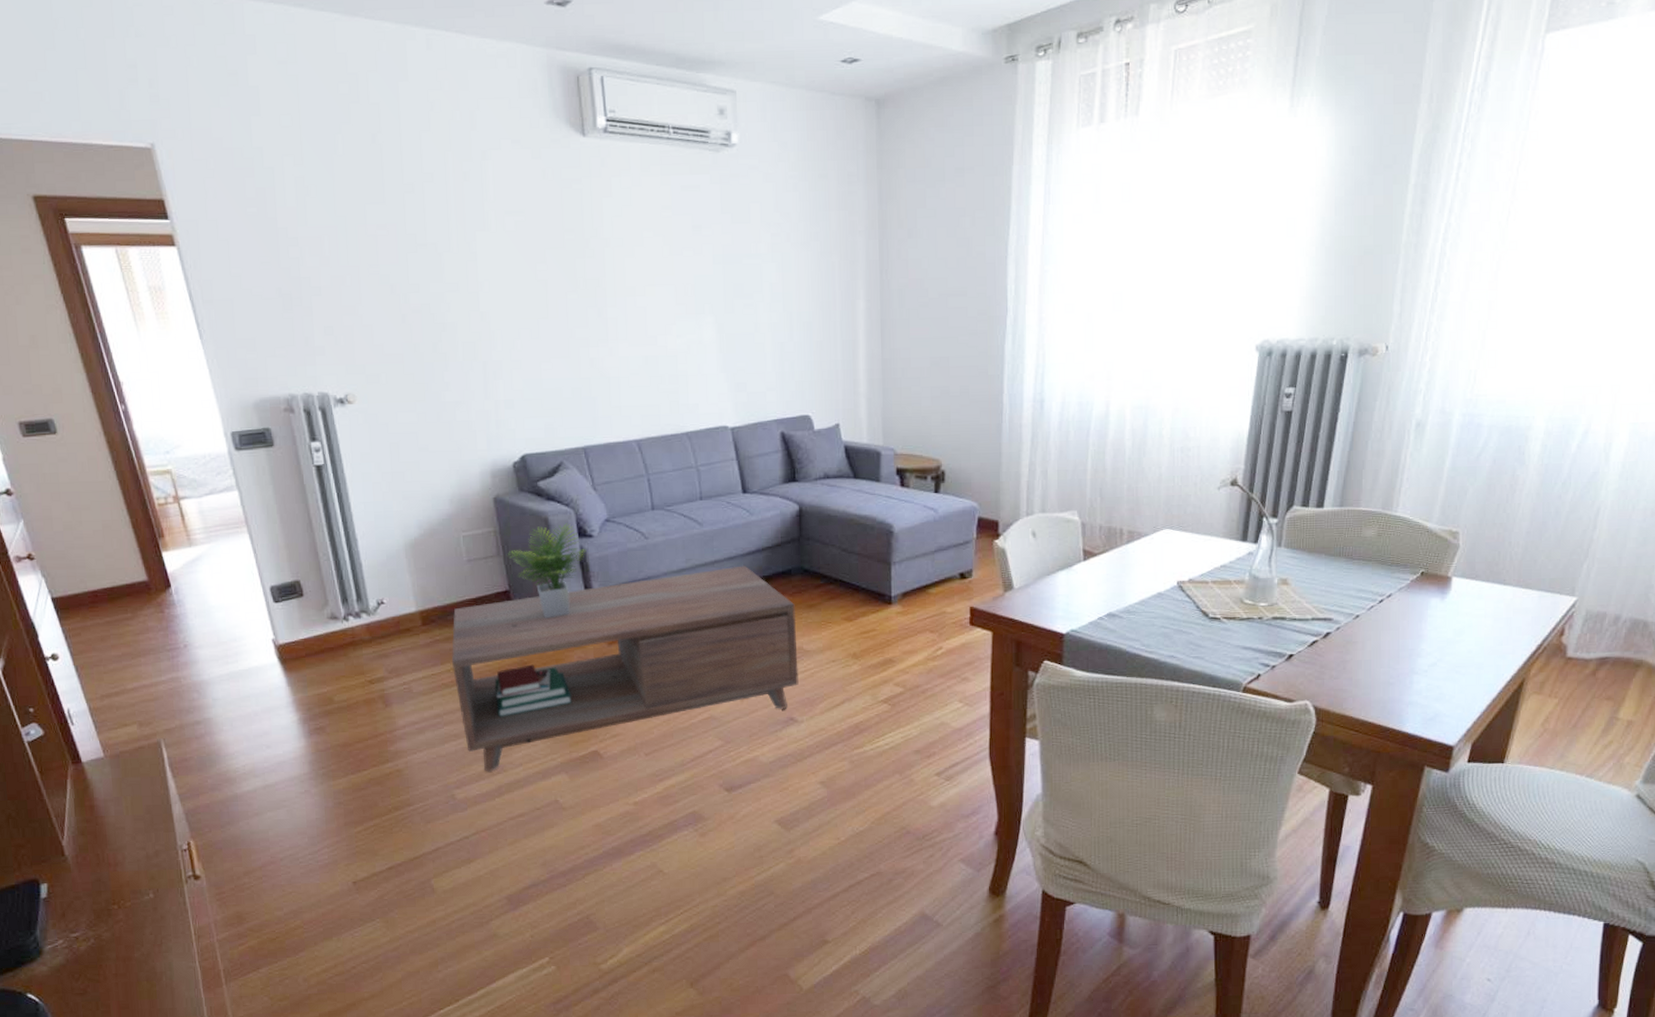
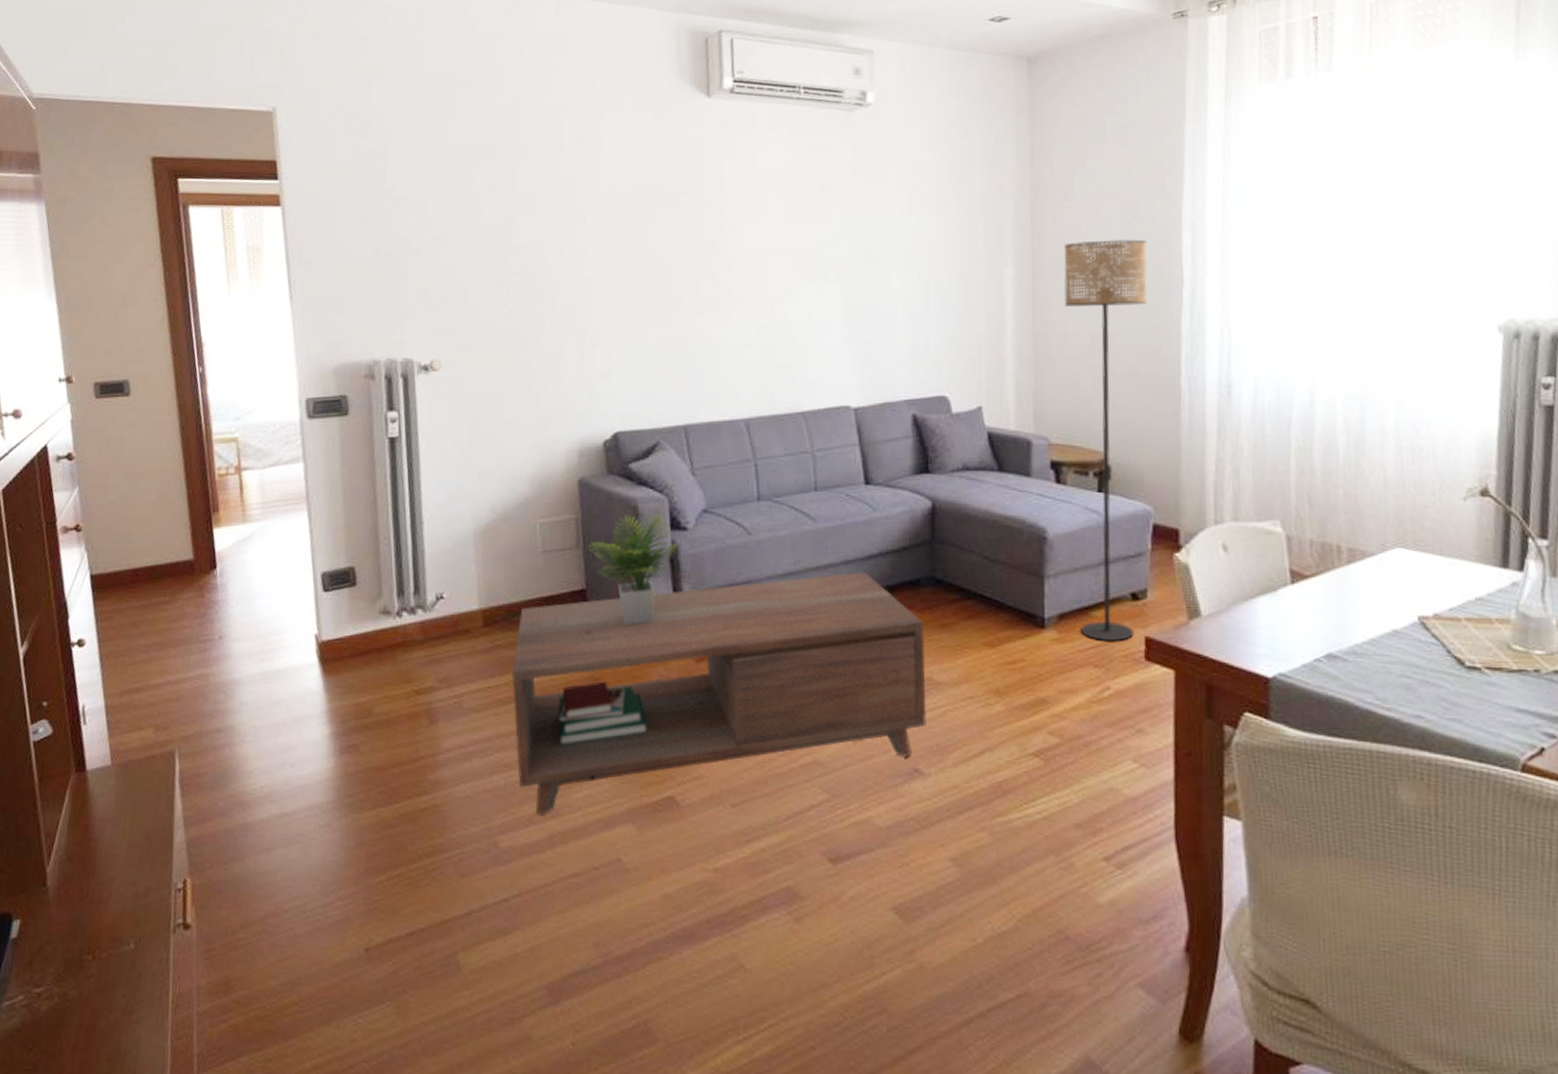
floor lamp: none [907,273,978,612] -> present [1063,239,1148,642]

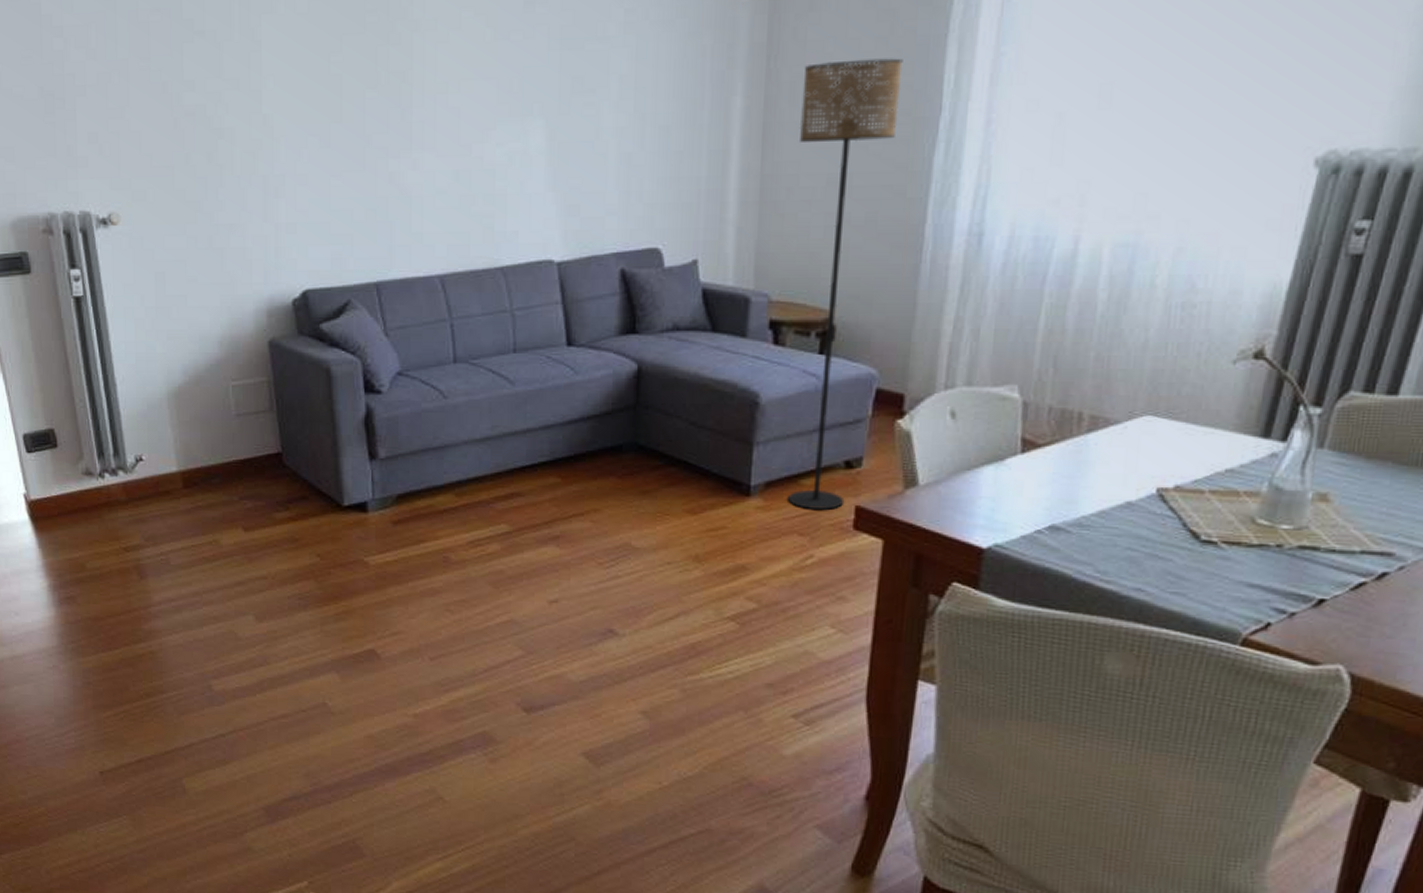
coffee table: present [512,512,926,815] -> none [215,375,625,663]

